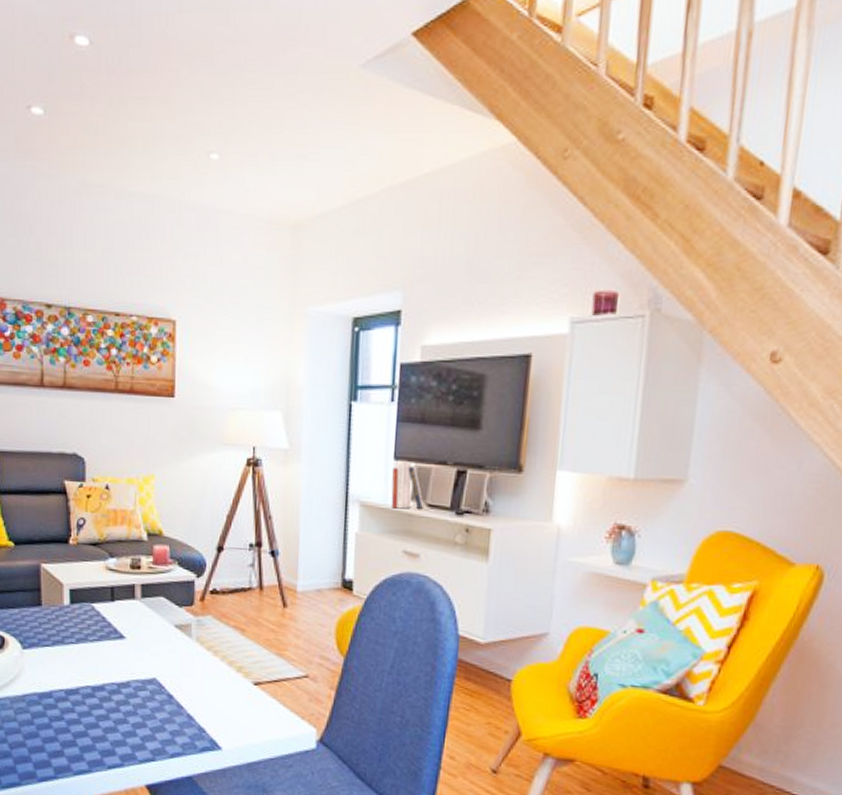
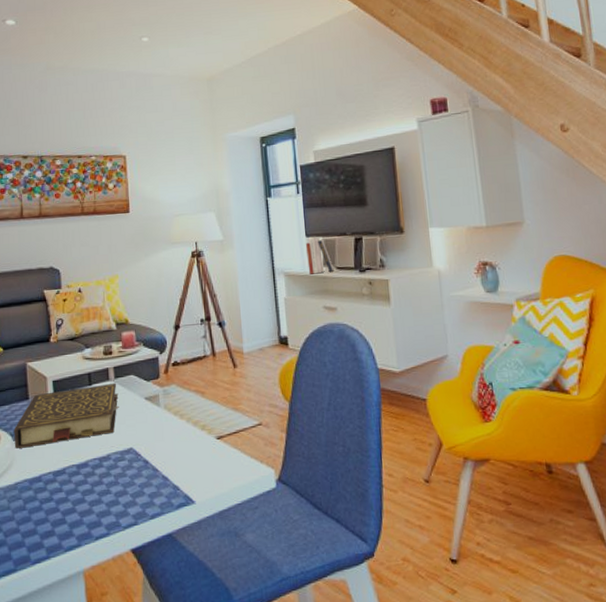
book: none [23,601,145,659] -> present [14,383,119,449]

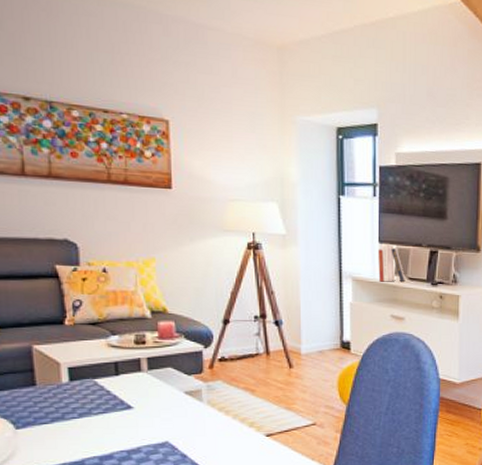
book: present [14,383,119,449] -> none [16,374,153,437]

